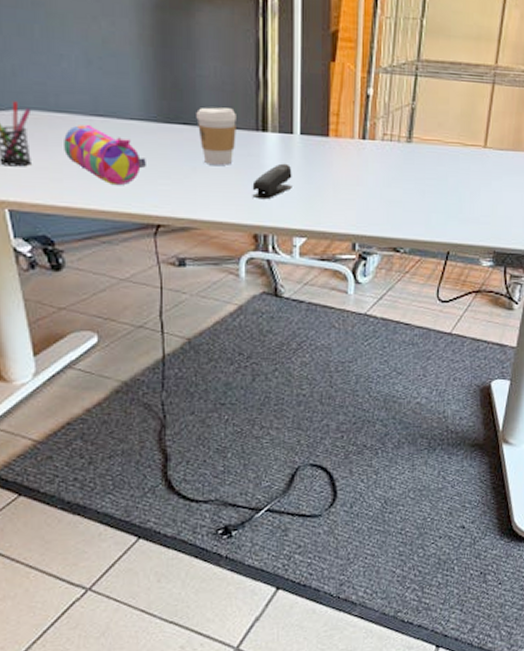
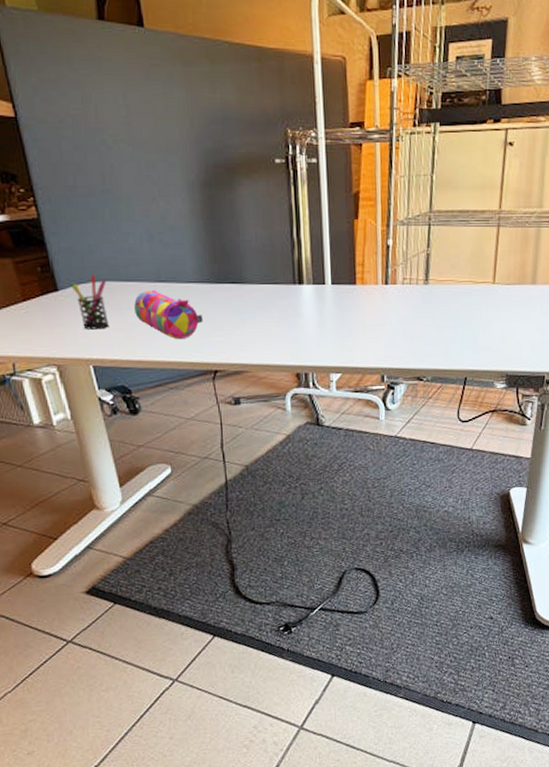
coffee cup: present [196,107,236,165] -> none [242,266,277,316]
stapler: present [252,163,292,200] -> none [293,310,327,343]

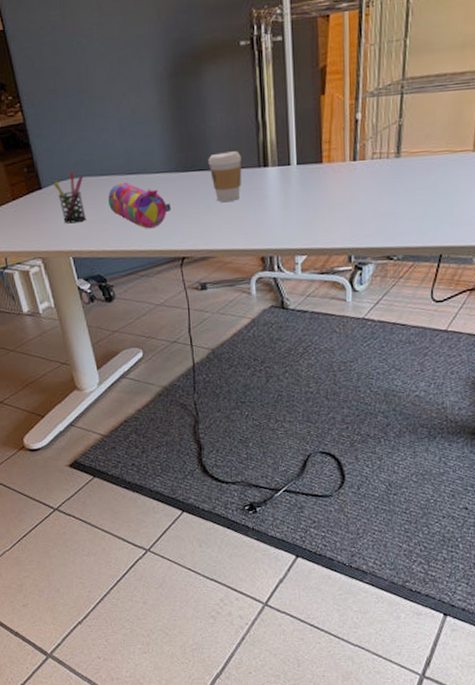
coffee cup: none [242,266,277,316] -> present [208,151,242,202]

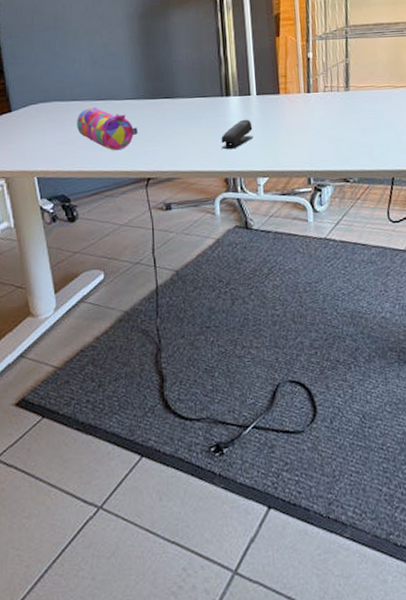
pen holder: present [52,171,86,224] -> none [23,96,54,145]
coffee cup: present [208,151,242,202] -> none [174,82,206,127]
stapler: none [258,192,292,227] -> present [221,119,253,150]

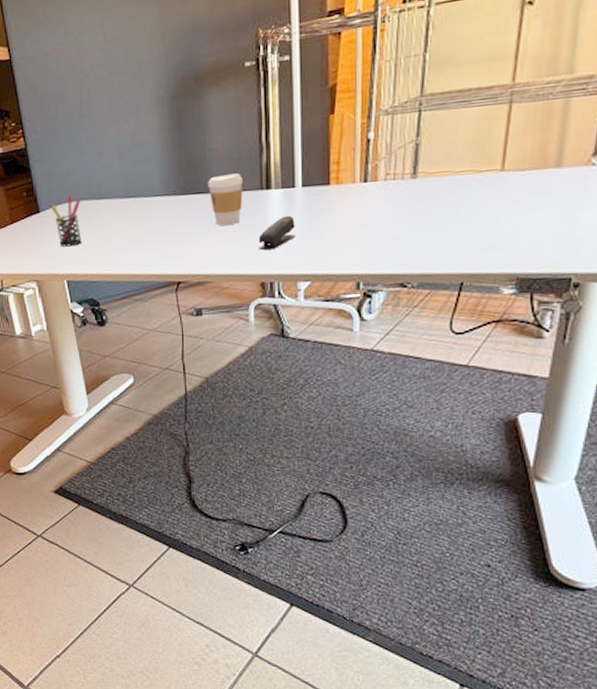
pen holder: none [23,96,54,145] -> present [50,195,82,247]
pencil case: present [77,107,138,151] -> none [105,205,168,253]
coffee cup: none [174,82,206,127] -> present [208,173,243,225]

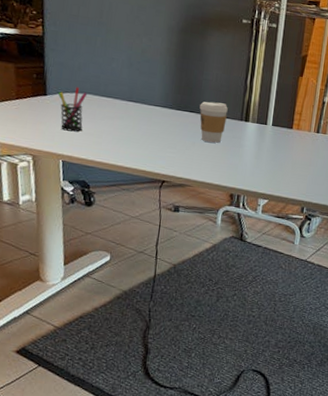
stapler: present [258,215,296,251] -> none [232,145,263,170]

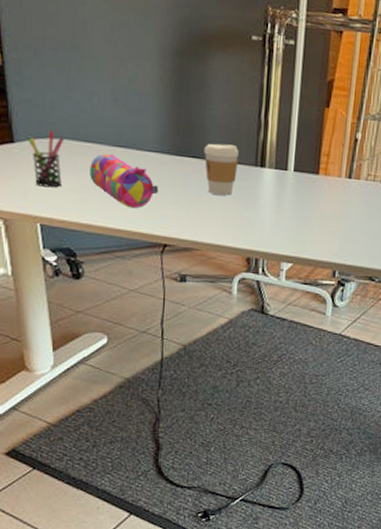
pencil case: none [105,106,161,151] -> present [90,153,158,208]

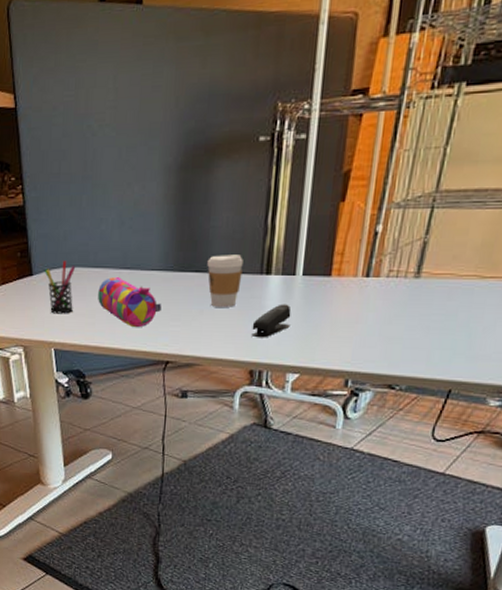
stapler: none [248,196,284,228] -> present [251,304,292,338]

